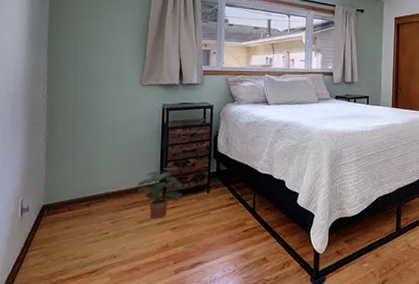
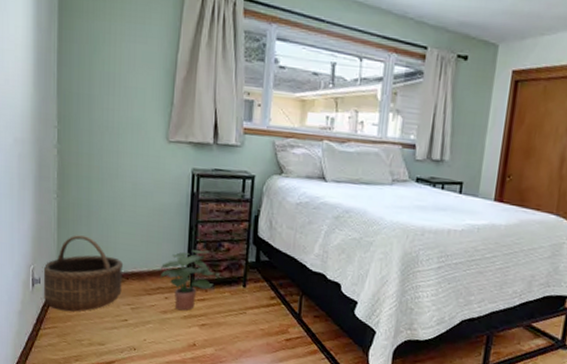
basket: none [30,167,104,233] -> present [42,235,123,312]

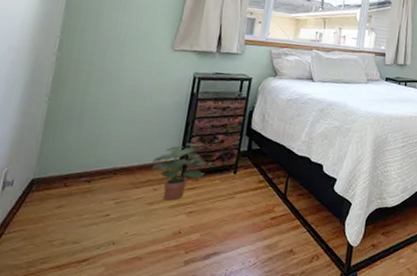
basket: present [42,235,123,312] -> none [13,135,112,213]

